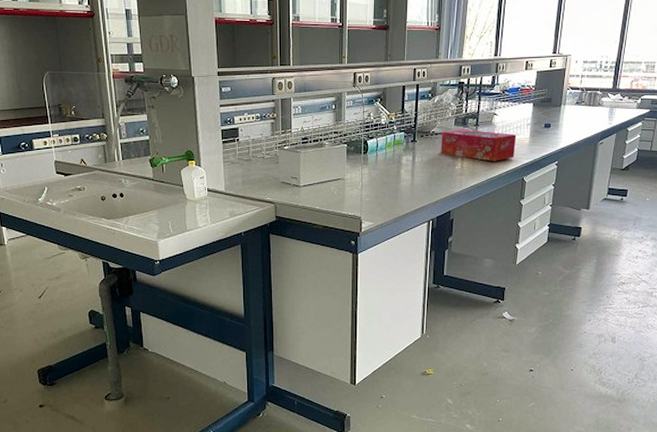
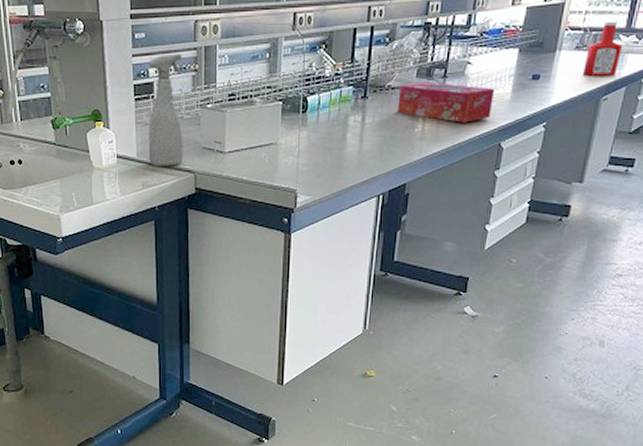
spray bottle: none [234,104,264,198] -> present [148,53,183,166]
ketchup bottle: none [583,83,611,125] -> present [583,21,623,76]

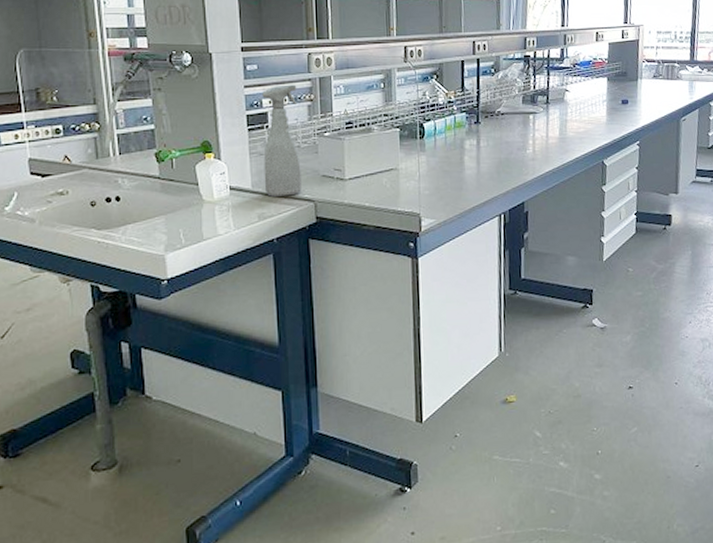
tissue box: present [397,82,495,123] -> none [508,107,592,144]
ketchup bottle: present [583,21,623,76] -> none [662,54,691,100]

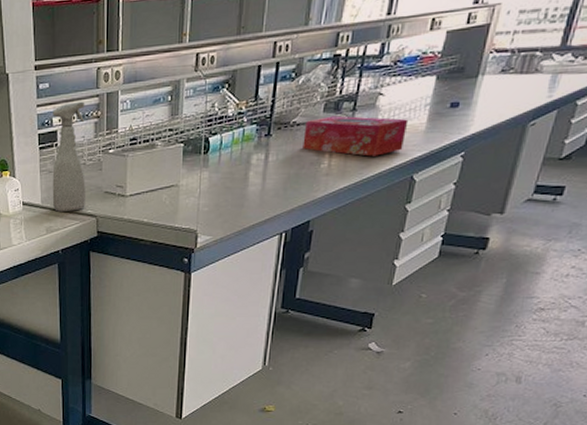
tissue box: none [508,107,592,144] -> present [303,115,409,157]

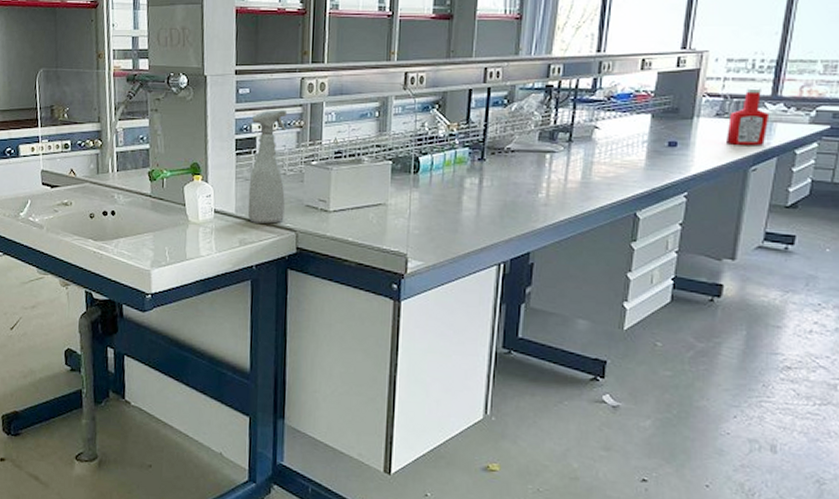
tissue box: present [303,115,409,157] -> none [518,145,627,190]
ketchup bottle: none [509,39,556,101] -> present [727,88,770,145]

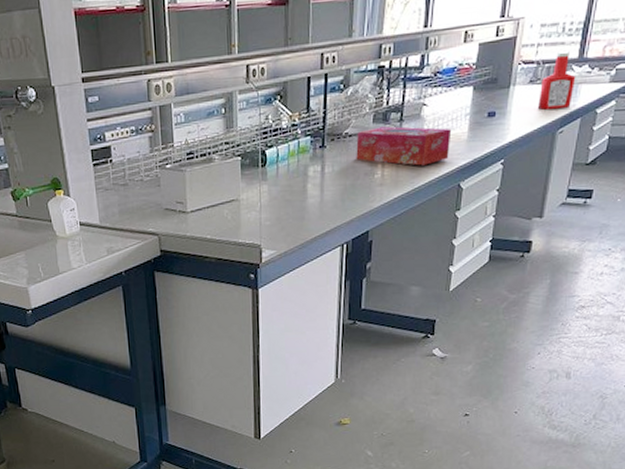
spray bottle: present [247,109,288,224] -> none [104,115,146,231]
tissue box: none [518,145,627,190] -> present [356,126,452,166]

